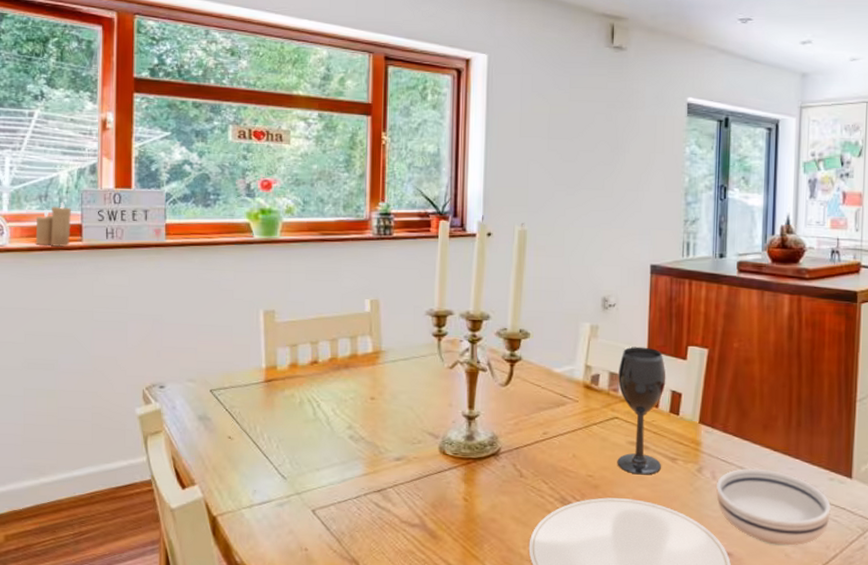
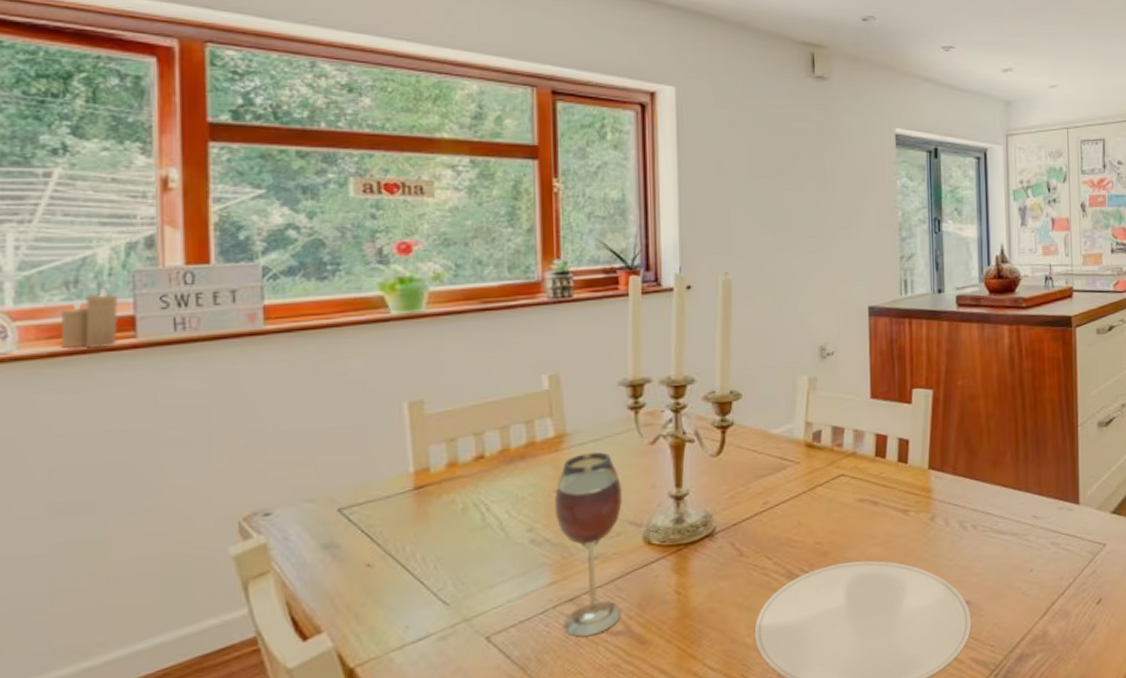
wineglass: none [370,369,425,524] -> present [555,452,623,637]
wine glass: present [617,346,666,475] -> none [840,395,893,534]
bowl: present [716,468,831,546] -> none [950,507,1062,585]

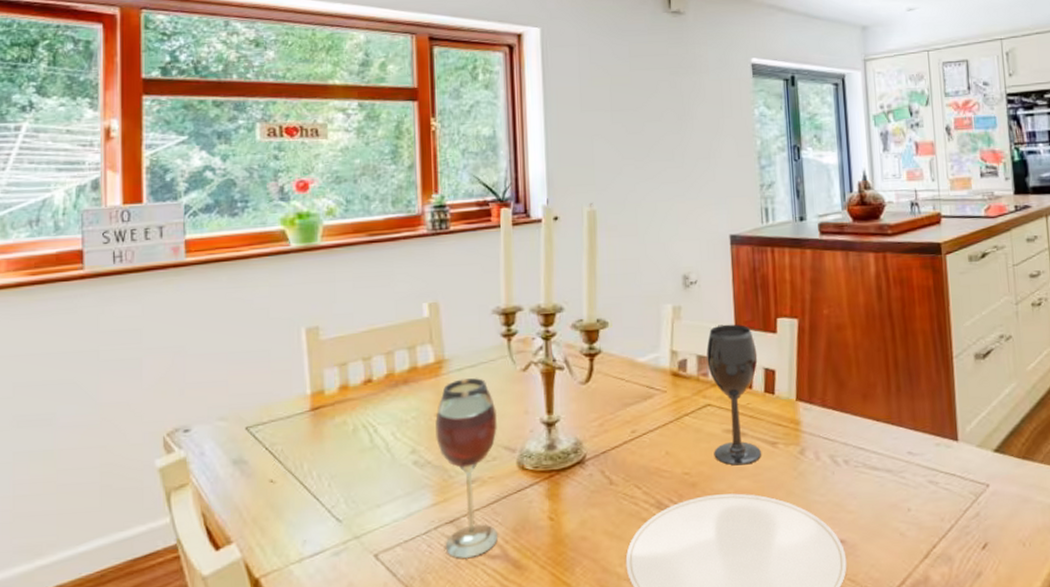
candle: present [60,288,119,349] -> none [25,225,70,279]
wine glass: none [840,395,893,534] -> present [706,324,761,466]

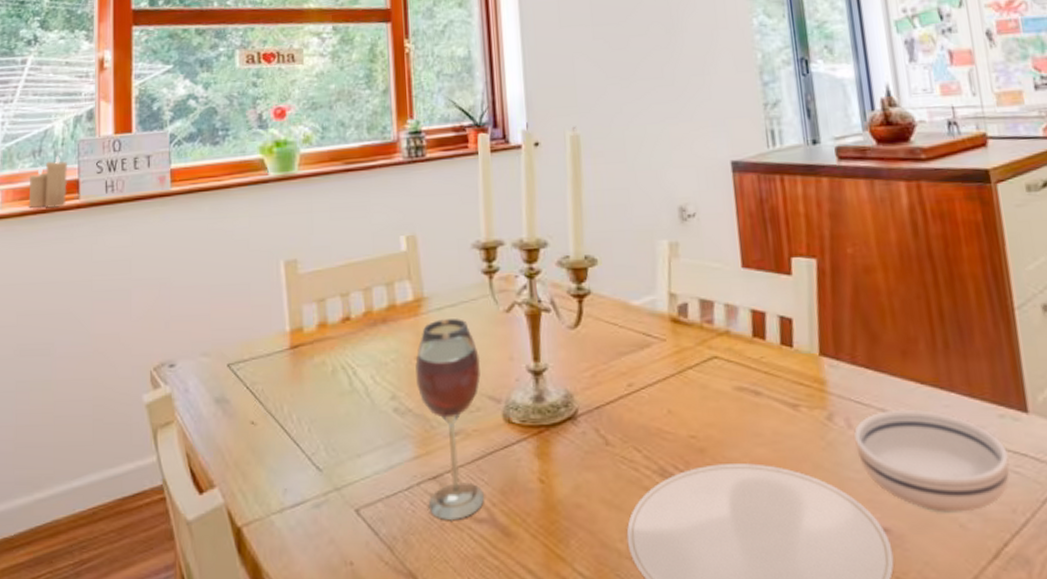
candle: none [25,225,70,279] -> present [28,156,68,209]
wine glass: present [706,324,761,466] -> none [709,263,780,430]
bowl: none [821,441,942,524] -> present [854,409,1011,513]

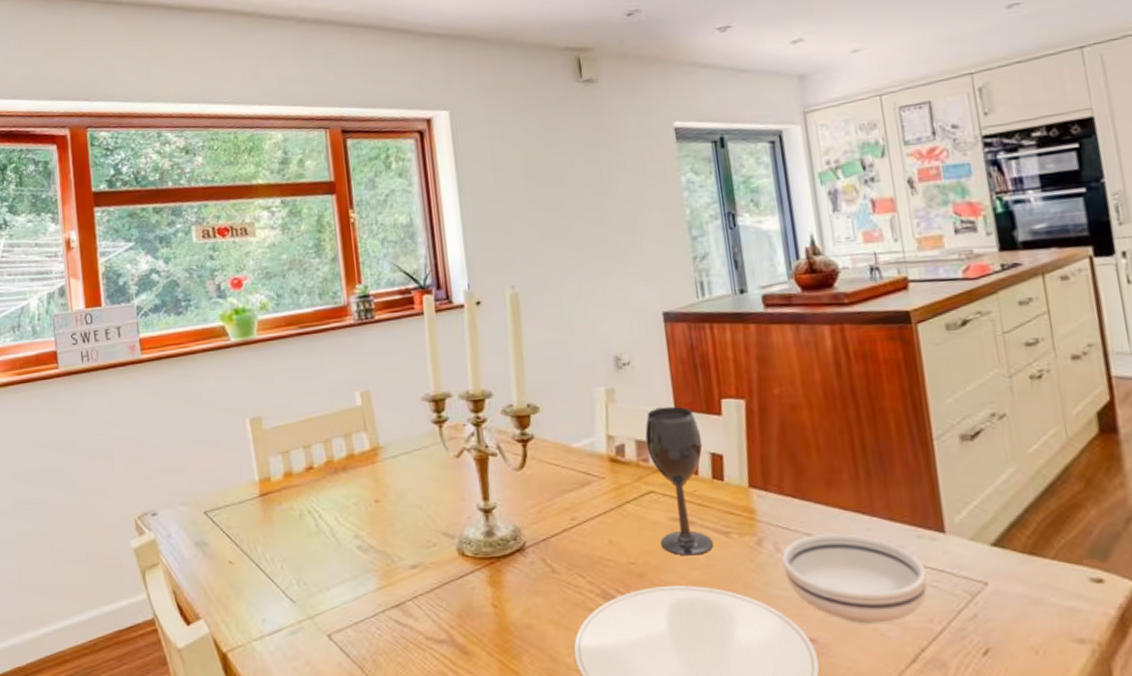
candle: present [28,156,68,209] -> none [11,330,47,379]
wineglass: present [415,319,484,521] -> none [375,465,443,643]
wine glass: none [709,263,780,430] -> present [645,406,713,556]

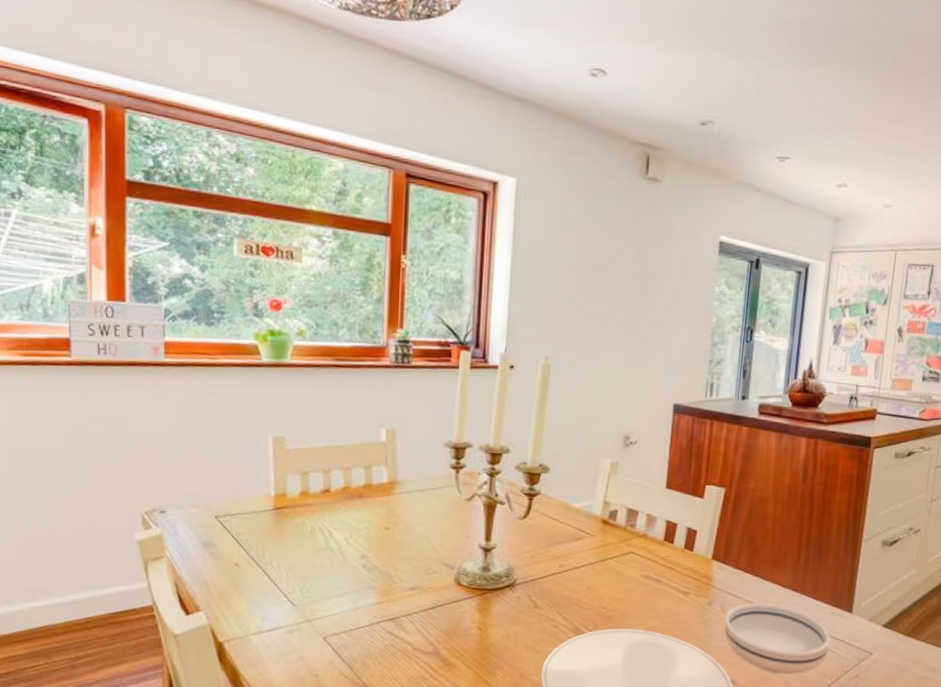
wine glass: present [645,406,713,556] -> none [630,484,683,608]

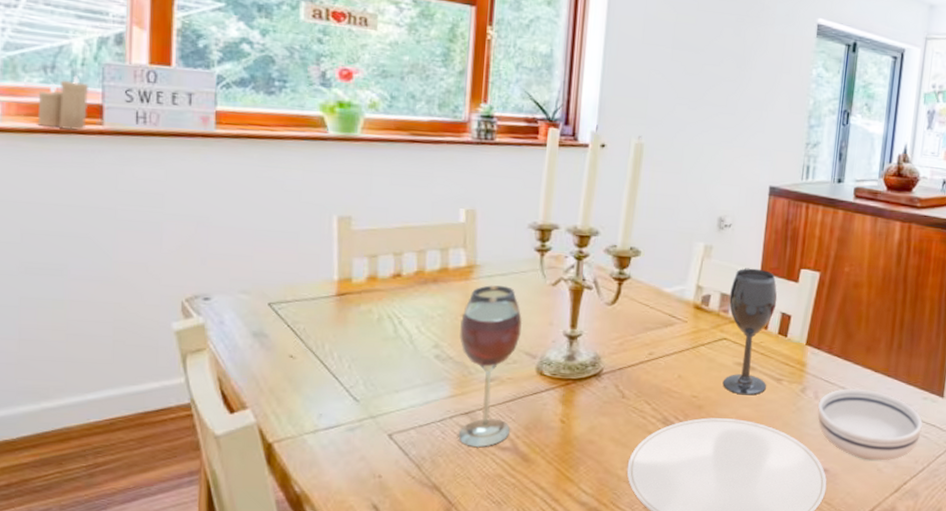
candle: none [17,313,58,362] -> present [37,76,89,131]
wineglass: none [384,500,441,651] -> present [459,285,523,448]
wine glass: none [630,484,683,608] -> present [722,268,778,395]

